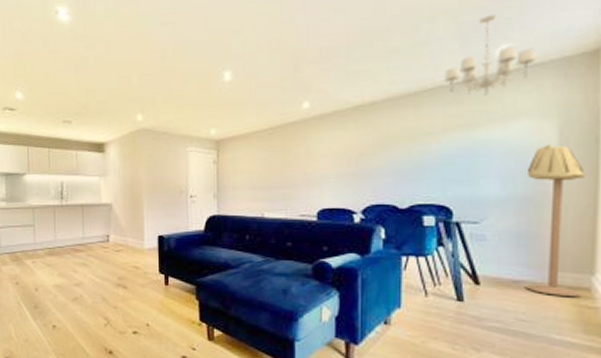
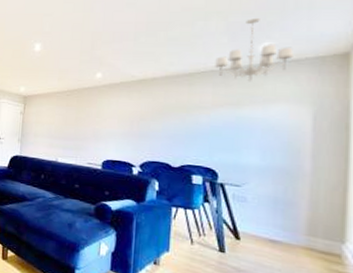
floor lamp: present [525,143,585,296] -> none [280,126,336,261]

